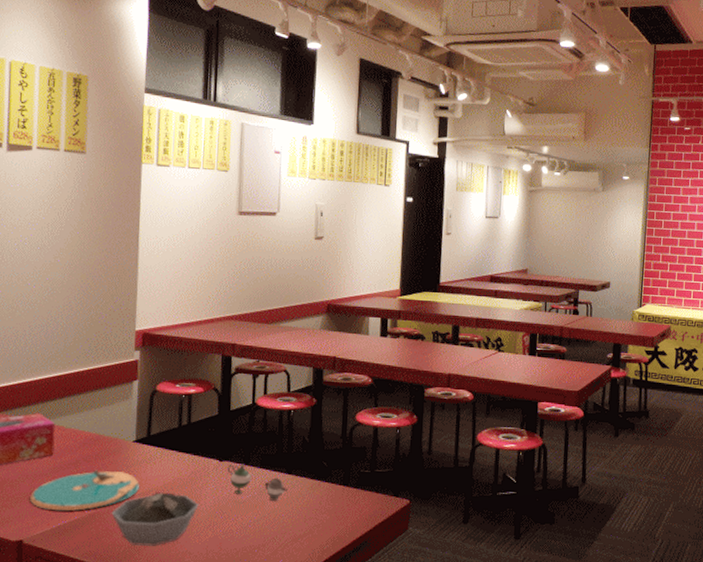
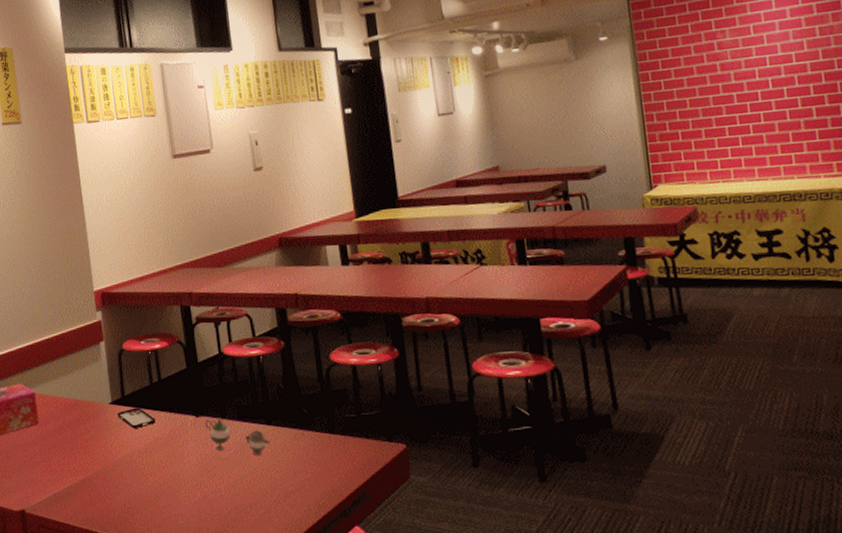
plate: present [30,469,139,511] -> none [25,435,123,479]
bowl: present [111,492,199,546] -> none [100,453,183,510]
smartphone: none [139,447,178,467] -> present [117,407,156,428]

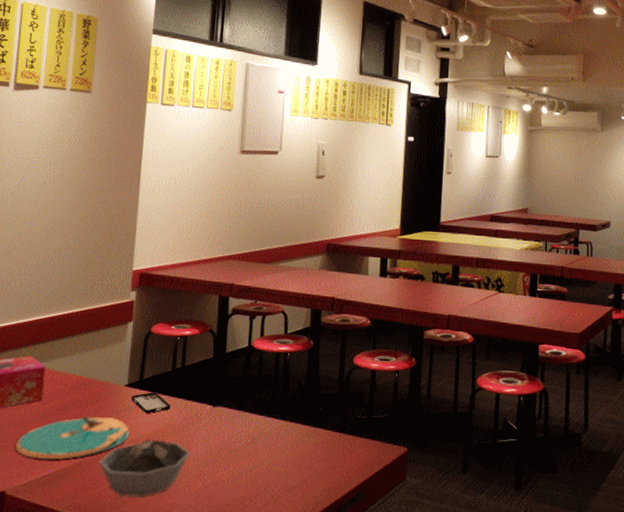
plate: none [25,435,123,479] -> present [15,415,129,460]
bowl: none [100,453,183,510] -> present [99,439,190,498]
teapot: present [205,418,270,455] -> none [220,409,282,449]

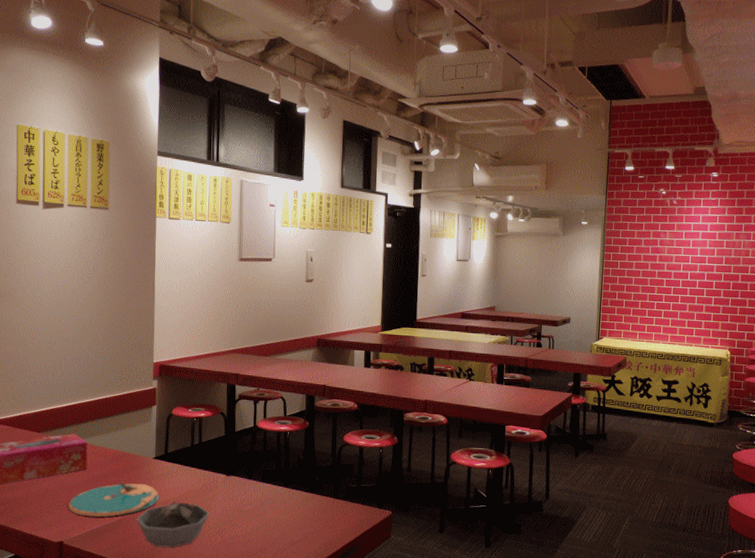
smartphone: present [131,392,171,413] -> none [159,463,192,481]

